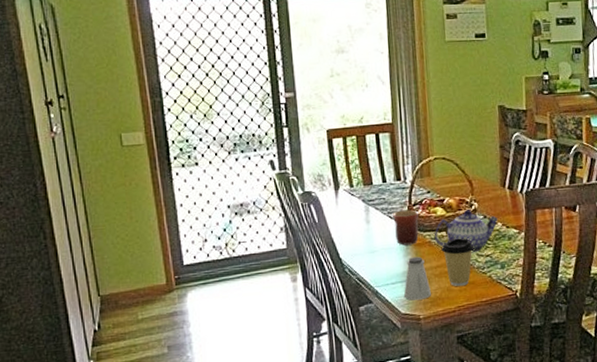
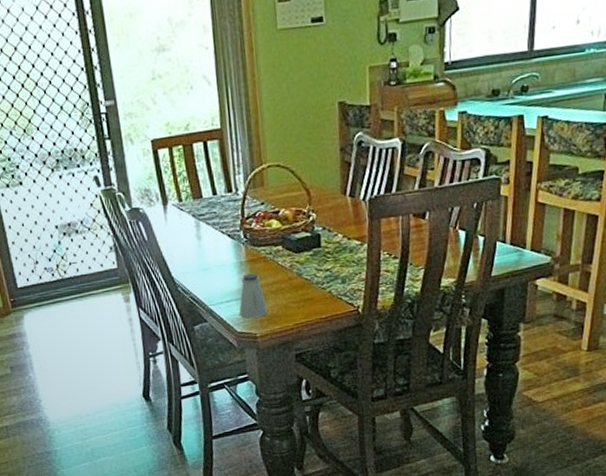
mug: present [393,209,419,246] -> none [225,223,253,262]
teapot: present [435,209,498,253] -> none [270,221,338,268]
coffee cup: present [441,237,474,287] -> none [277,251,313,304]

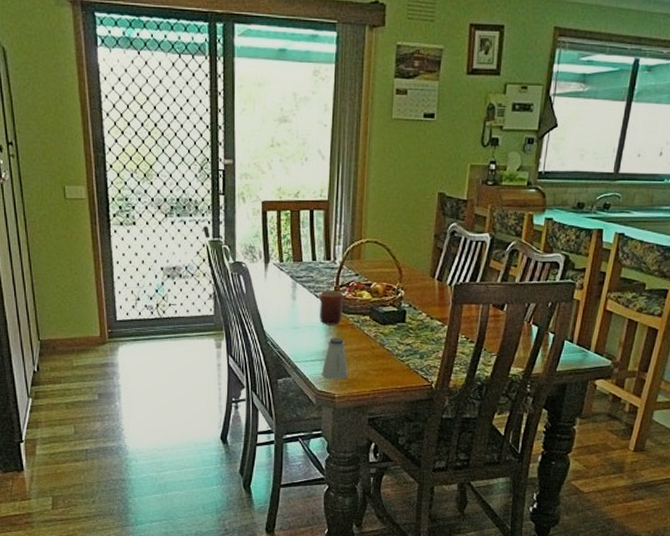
mug: none [225,223,253,262] -> present [319,290,345,325]

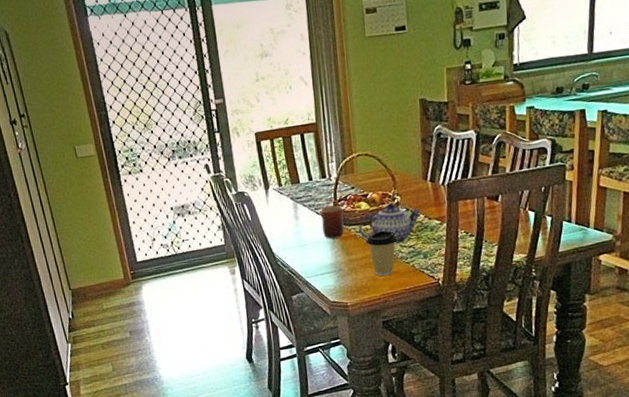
saltshaker: present [322,338,348,379] -> none [332,249,357,289]
teapot: none [358,297,423,340] -> present [359,203,420,245]
coffee cup: none [363,324,396,372] -> present [366,230,398,276]

